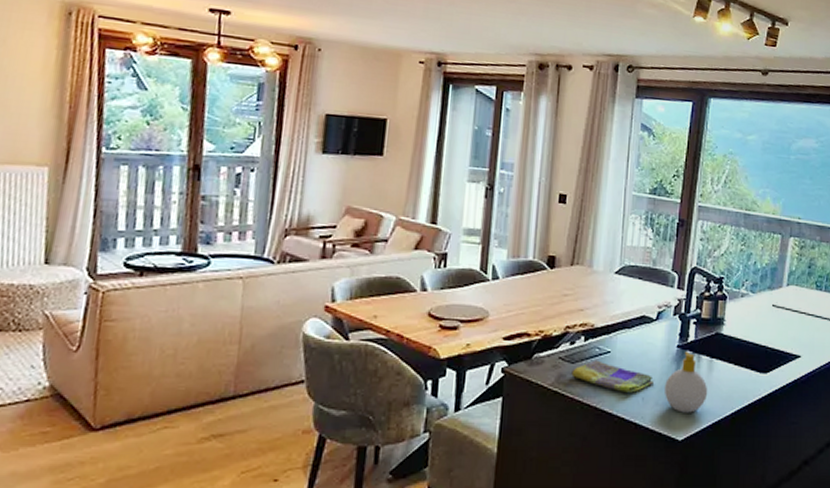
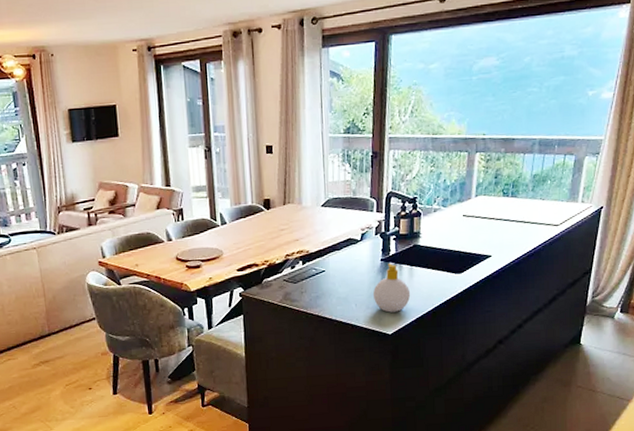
dish towel: present [571,360,654,393] -> none [295,278,364,302]

